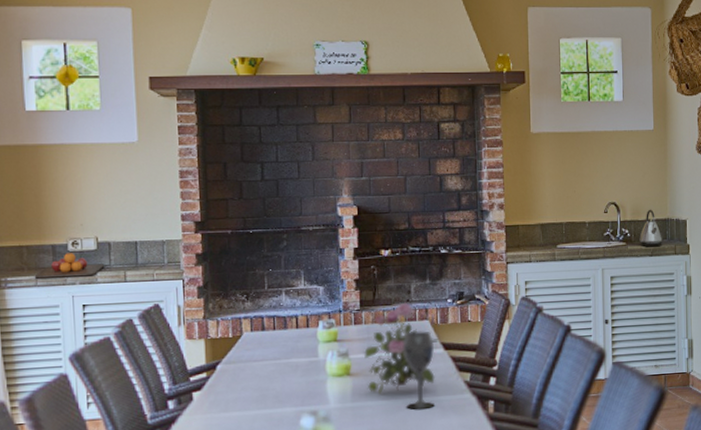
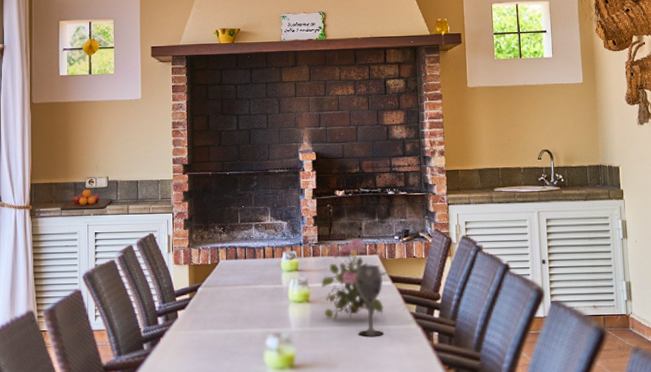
kettle: present [638,209,663,248] -> none [572,156,597,192]

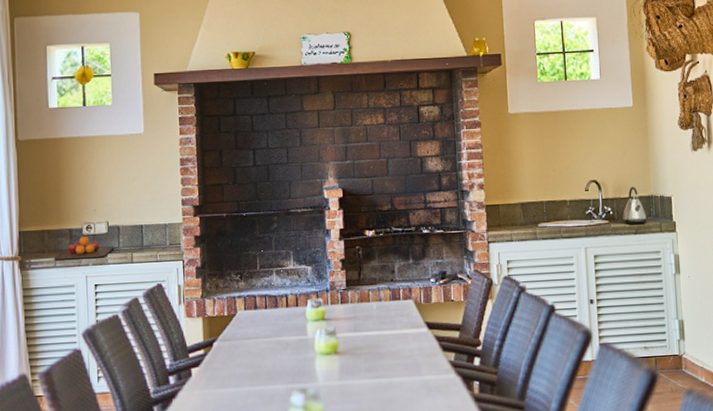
flower bouquet: present [321,238,387,321] -> none [351,281,423,373]
wine glass: present [355,264,384,337] -> none [387,310,420,389]
kettle: none [572,156,597,192] -> present [621,186,648,225]

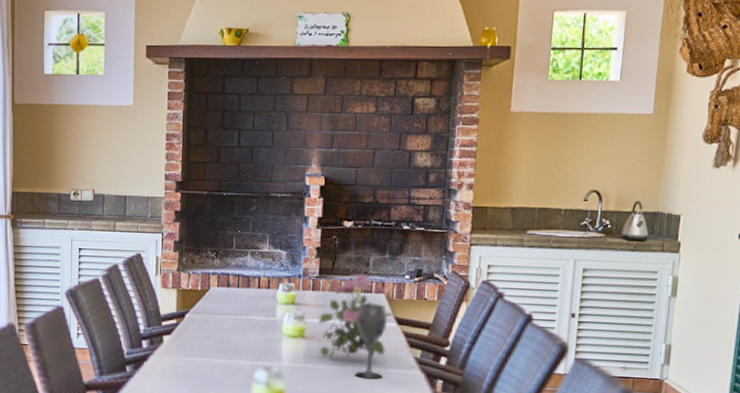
chopping board: present [54,236,115,260] -> none [43,202,99,224]
flower bouquet: none [351,281,423,373] -> present [319,274,393,360]
wine glass: none [387,310,420,389] -> present [354,303,388,380]

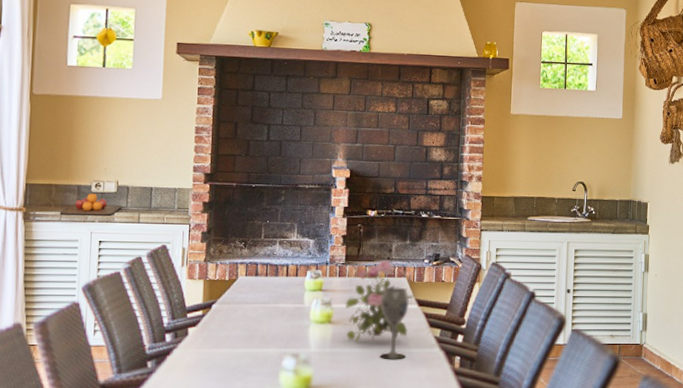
chopping board: none [43,202,99,224] -> present [59,193,122,216]
kettle: present [620,200,650,242] -> none [602,190,625,226]

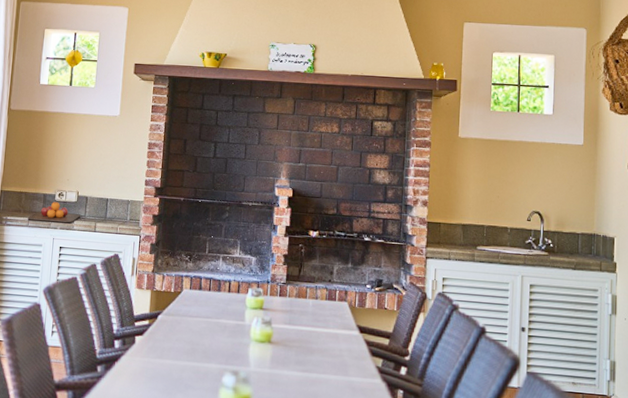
flower bouquet: present [345,259,414,343] -> none [285,282,355,366]
wine glass: present [379,287,409,360] -> none [318,310,350,388]

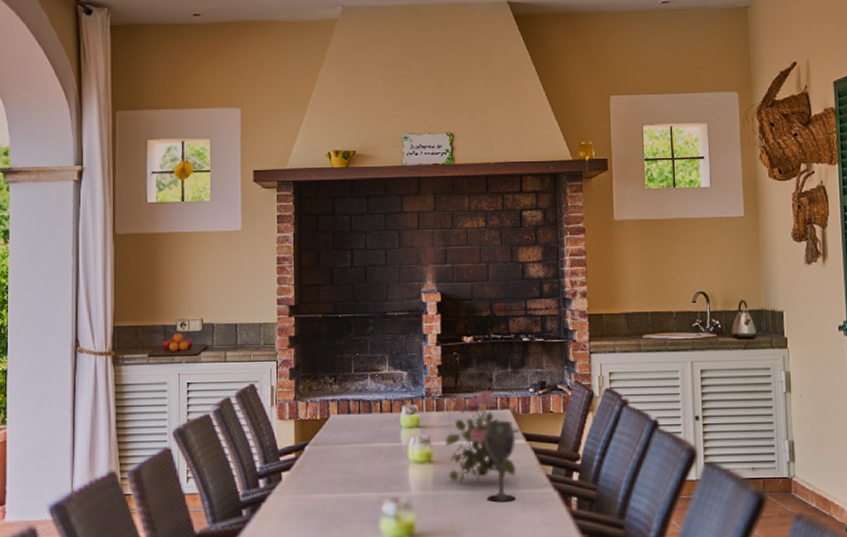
flower bouquet: none [285,282,355,366] -> present [445,390,520,484]
wine glass: none [318,310,350,388] -> present [483,420,516,503]
kettle: none [561,222,588,261] -> present [730,299,758,340]

